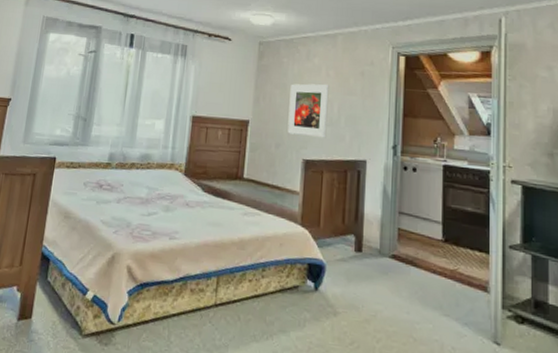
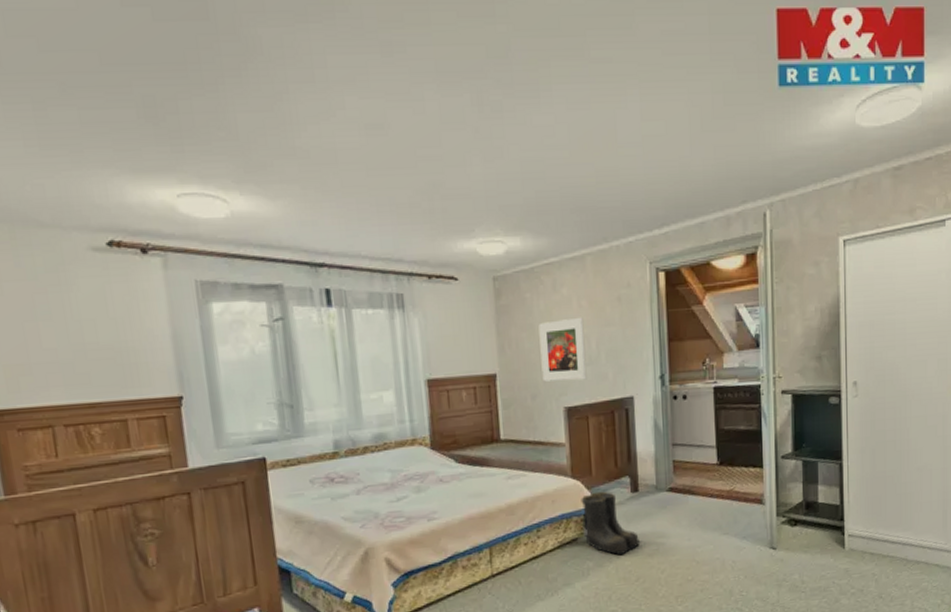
boots: none [306,243,360,314] -> present [581,491,642,556]

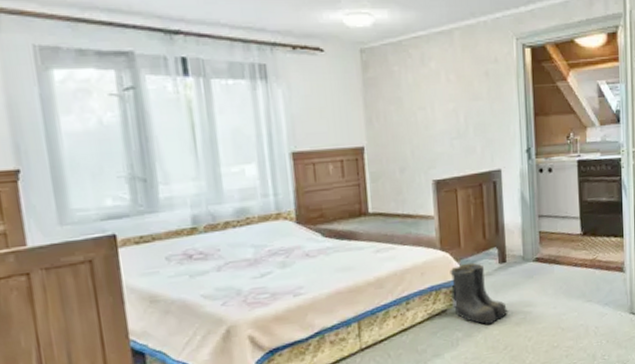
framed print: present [538,317,587,382] -> none [407,91,456,155]

